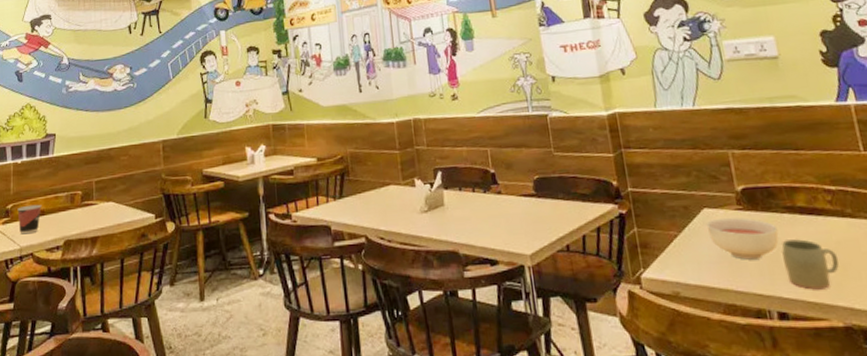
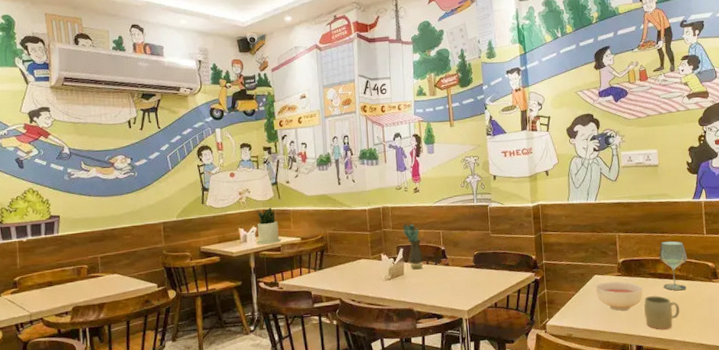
cup: present [17,204,42,235] -> none [25,276,49,303]
planter: none [264,121,294,167] -> present [256,207,281,245]
vase: none [439,138,470,200] -> present [402,222,425,270]
wine glass: none [794,160,844,233] -> present [658,241,688,291]

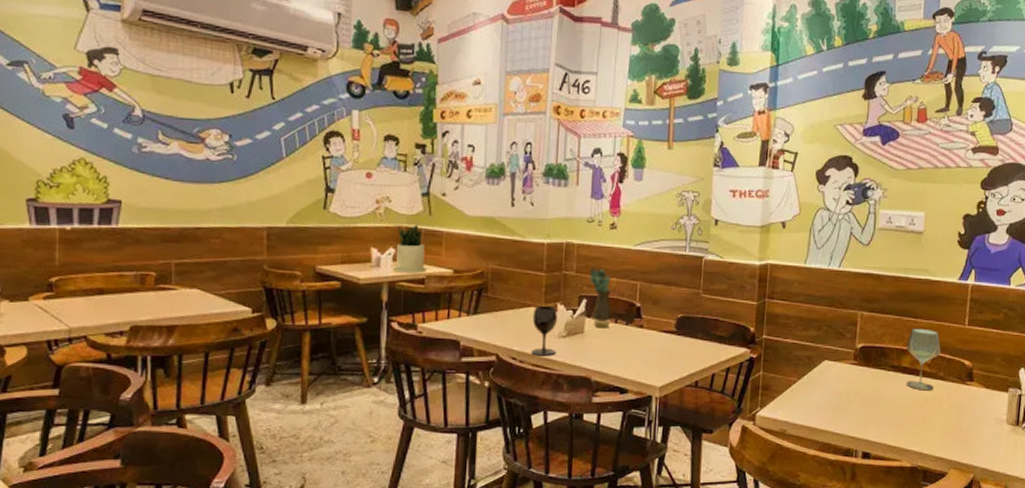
wine glass: none [363,256,384,297] -> present [532,305,557,356]
bowl: present [595,281,643,311] -> none [823,370,881,408]
mug: present [644,296,680,330] -> none [878,394,922,436]

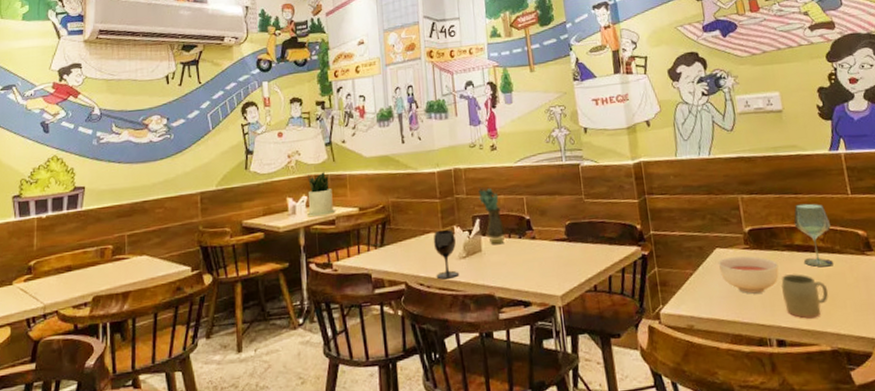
bowl: none [823,370,881,408] -> present [717,256,779,294]
mug: none [878,394,922,436] -> present [781,274,829,318]

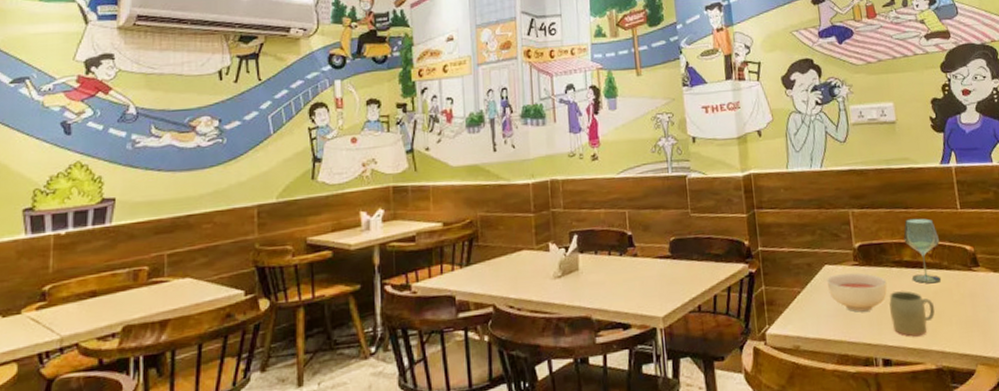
planter: present [307,172,336,218] -> none [383,183,417,234]
wine glass: present [433,229,458,279] -> none [525,246,552,301]
vase: present [478,187,507,245] -> none [576,200,606,264]

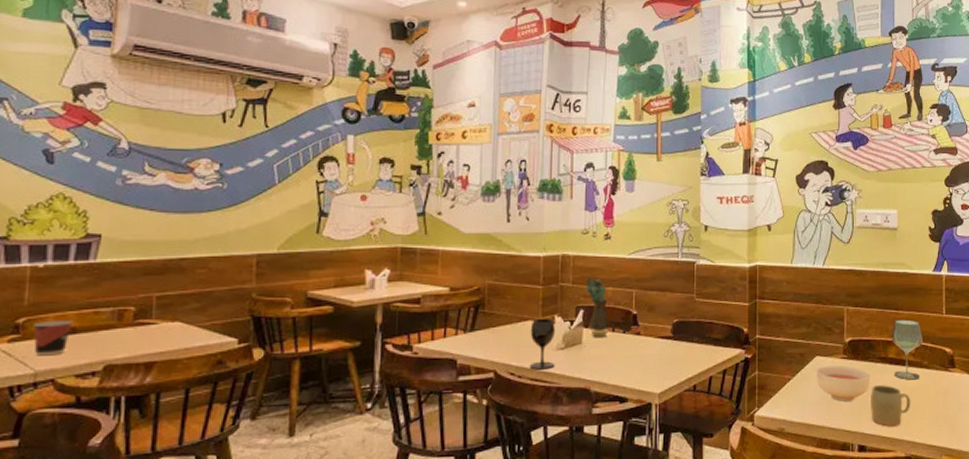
cup: none [58,283,93,322] -> present [33,319,73,356]
wine glass: none [525,246,552,301] -> present [530,318,555,370]
vase: none [576,200,606,264] -> present [584,276,610,338]

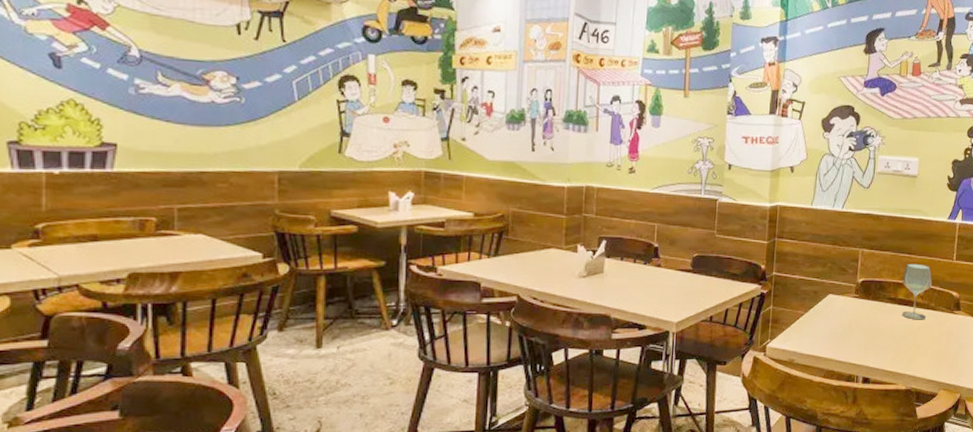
cup: present [33,319,73,356] -> none [53,227,94,262]
wine glass: present [530,318,555,370] -> none [553,246,578,296]
vase: present [584,276,610,338] -> none [607,208,632,268]
bowl: present [816,364,871,401] -> none [827,303,880,337]
mug: present [871,385,911,427] -> none [877,324,916,362]

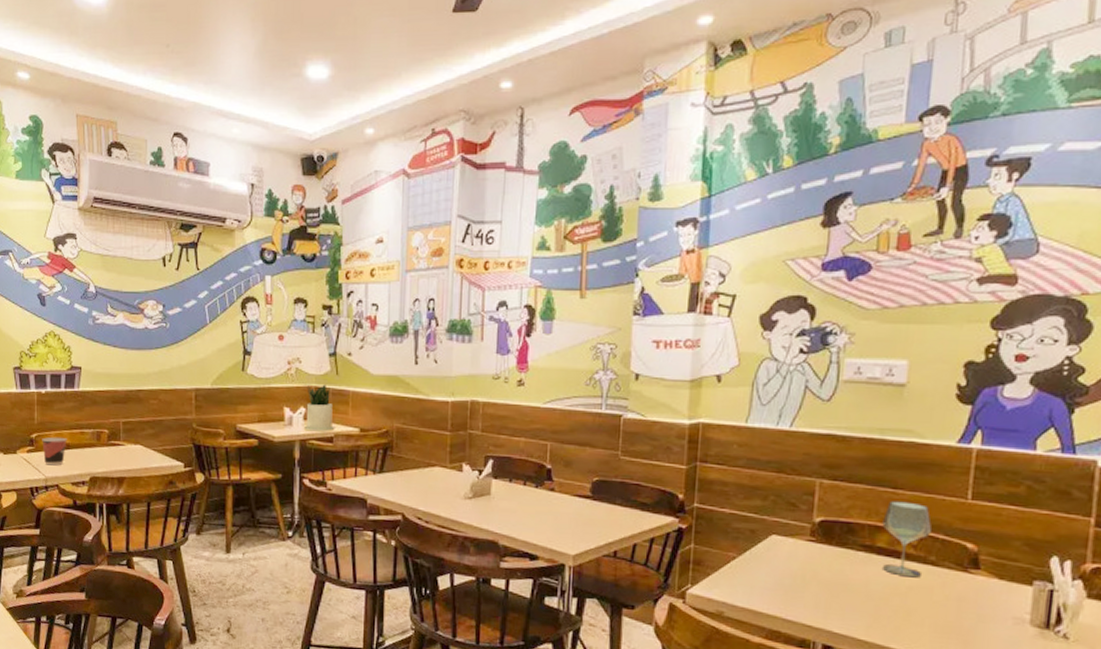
cup: none [53,227,94,262] -> present [42,437,67,466]
planter: none [412,169,447,217] -> present [304,385,335,432]

